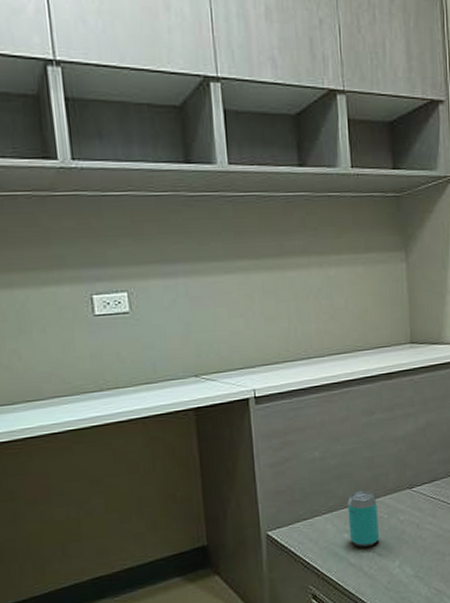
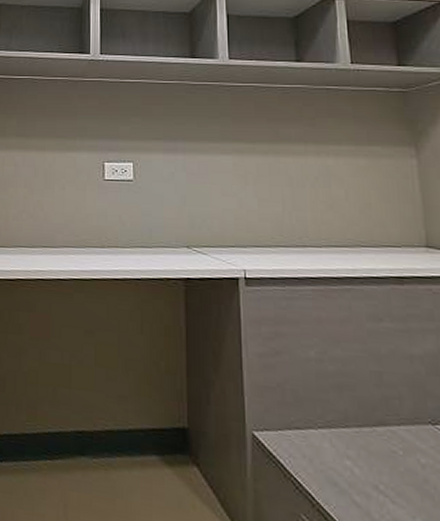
beverage can: present [347,491,379,548] -> none [350,411,392,488]

